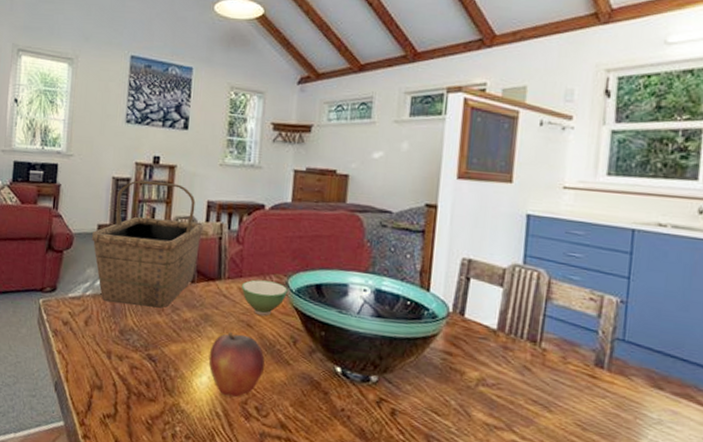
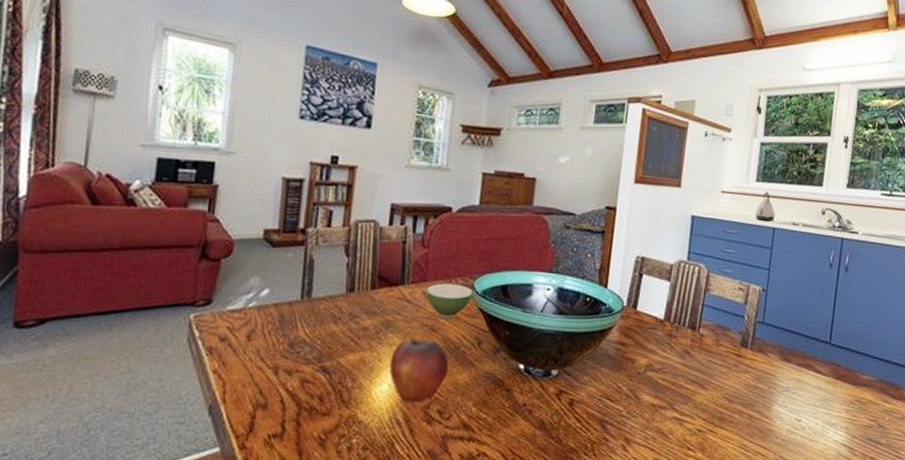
basket: present [92,180,203,308] -> none [257,181,386,317]
kettle: none [607,186,636,222] -> present [755,191,776,222]

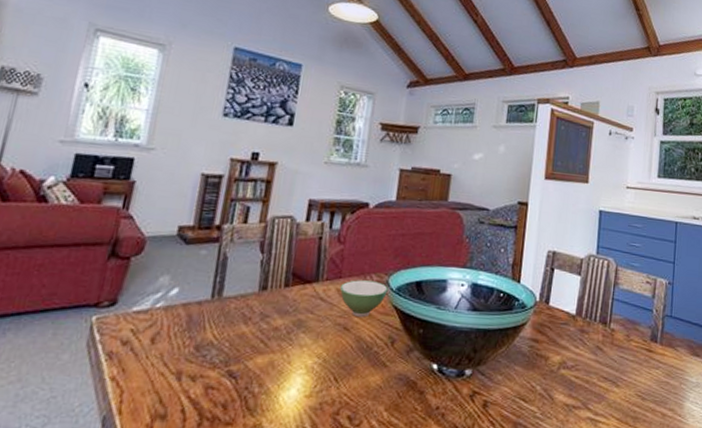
fruit: present [389,336,449,403] -> none [298,336,361,409]
kettle: present [755,191,776,222] -> none [658,187,678,216]

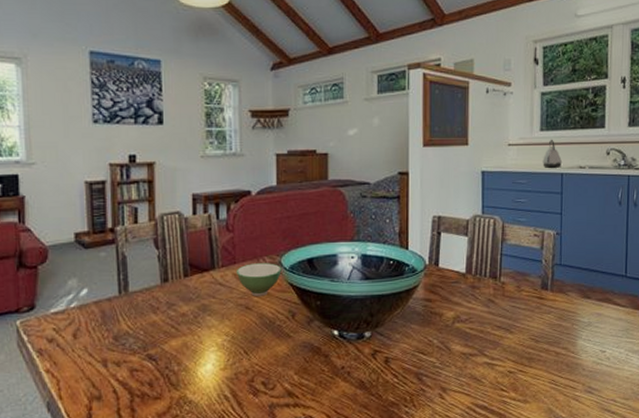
kettle: none [658,187,678,216] -> present [543,139,563,168]

